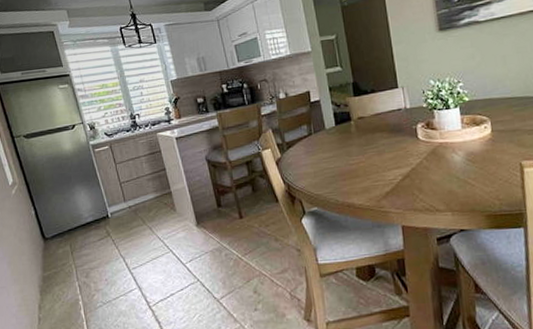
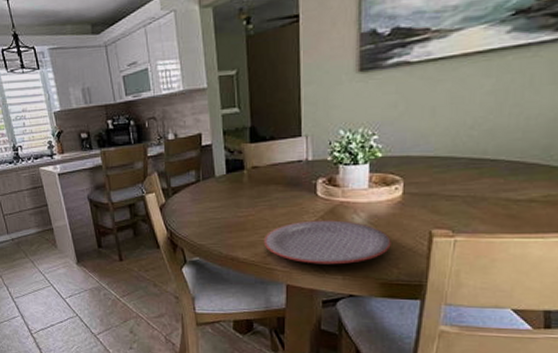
plate: none [375,159,490,203] -> present [263,220,391,265]

